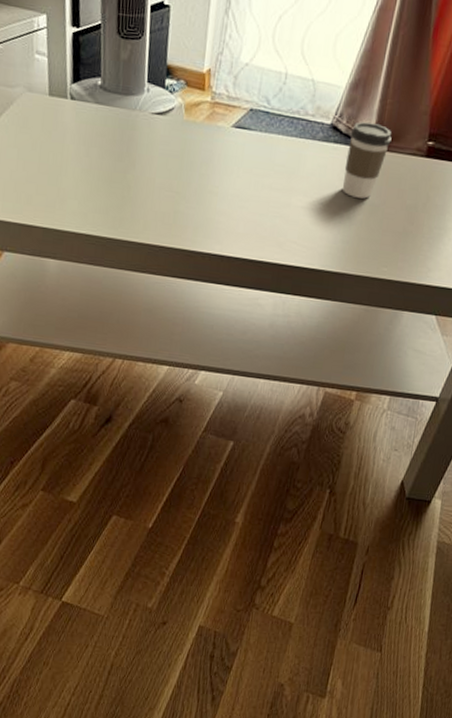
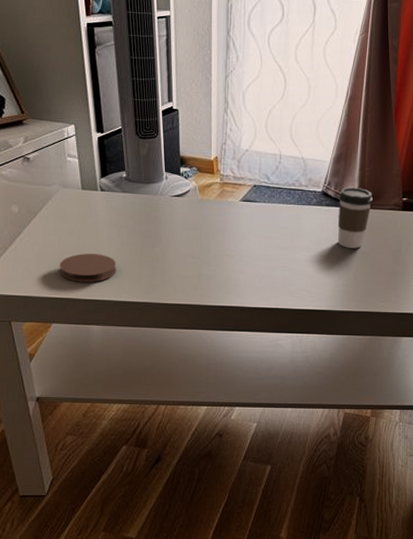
coaster: none [17,172,81,209] -> present [60,253,117,282]

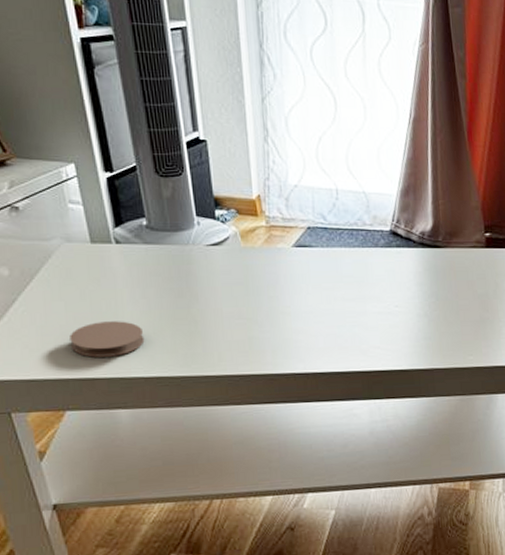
coffee cup: present [337,187,373,248] -> none [410,223,451,295]

